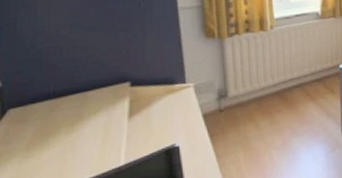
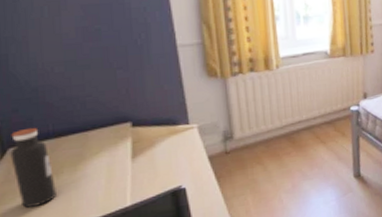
water bottle: none [9,88,52,169] -> present [10,127,56,208]

